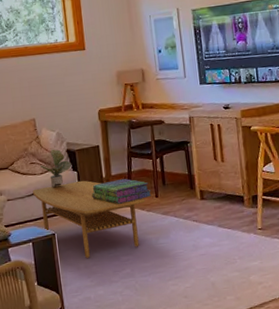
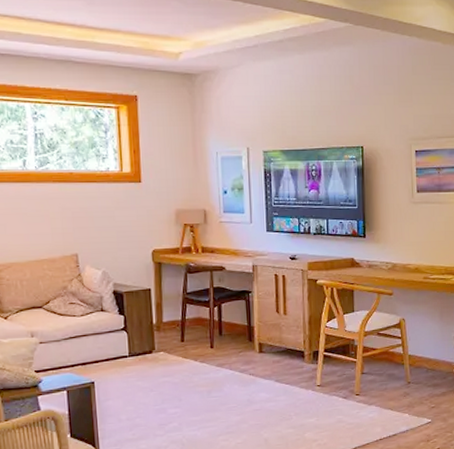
coffee table: present [32,180,146,258] -> none [70,325,199,410]
potted plant: present [40,149,71,188] -> none [81,289,117,332]
stack of books: present [92,178,152,204] -> none [139,325,207,353]

